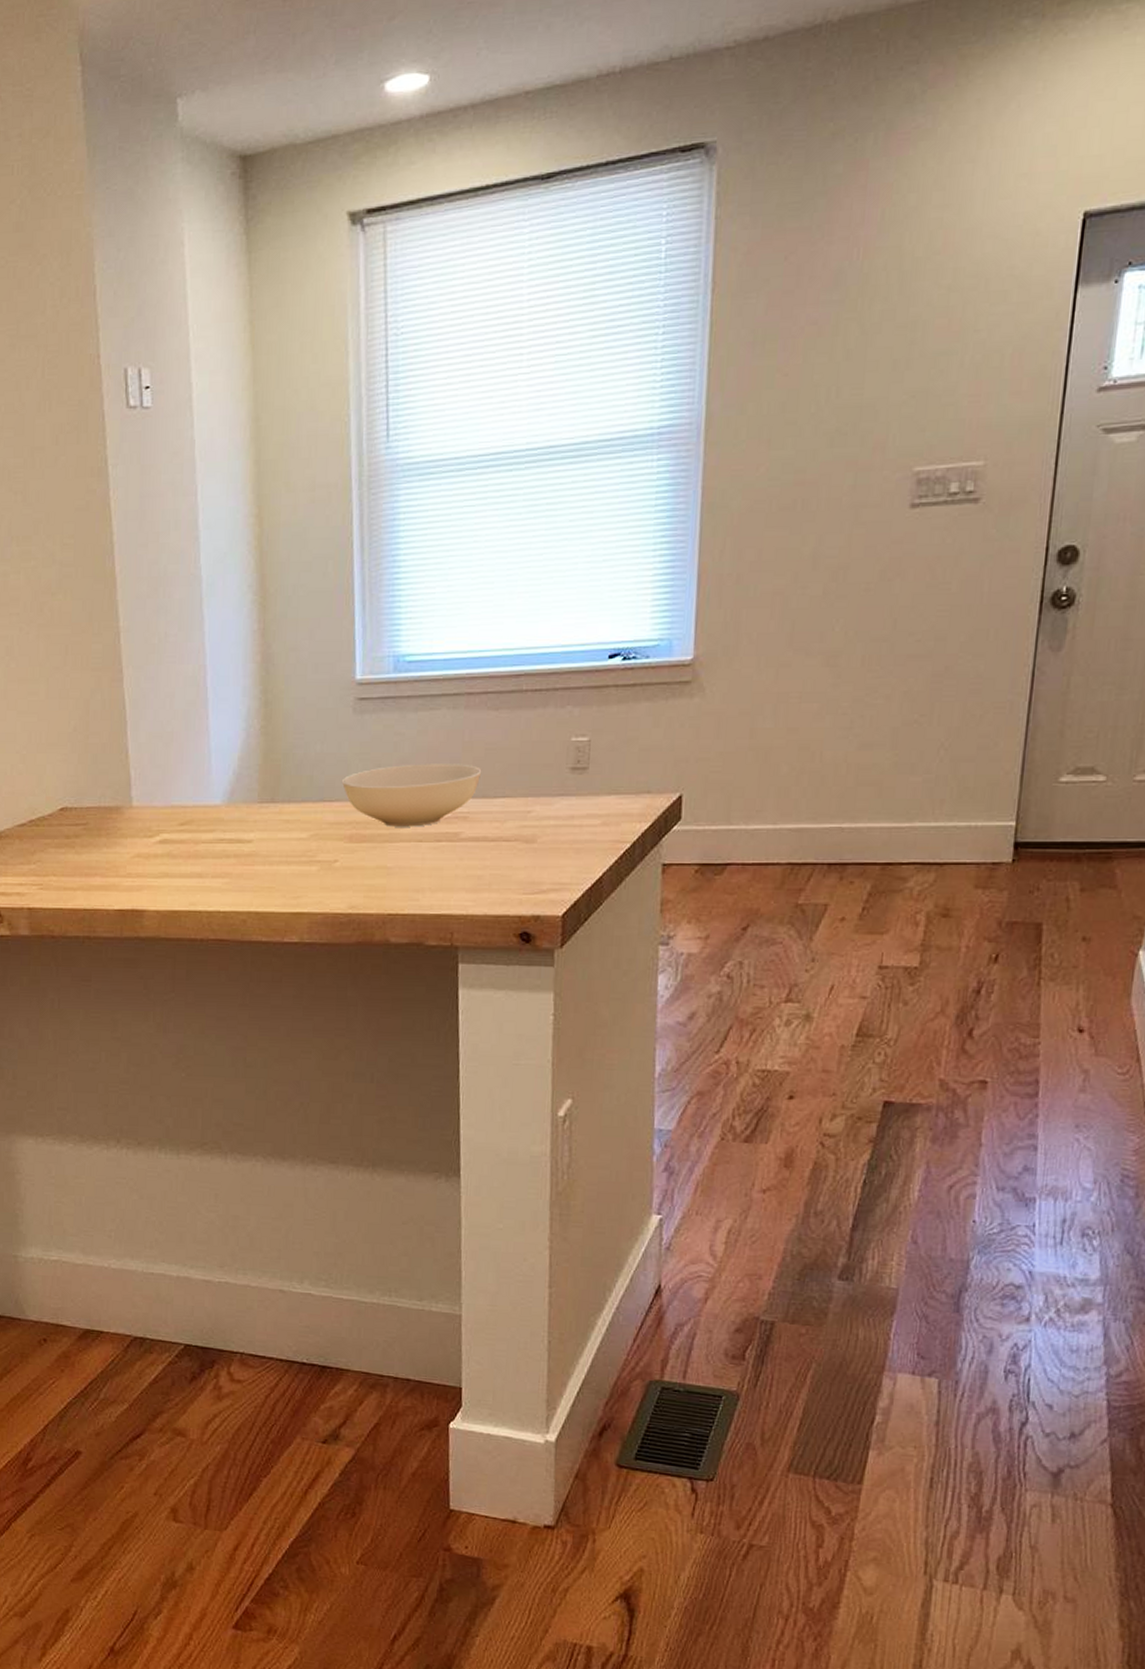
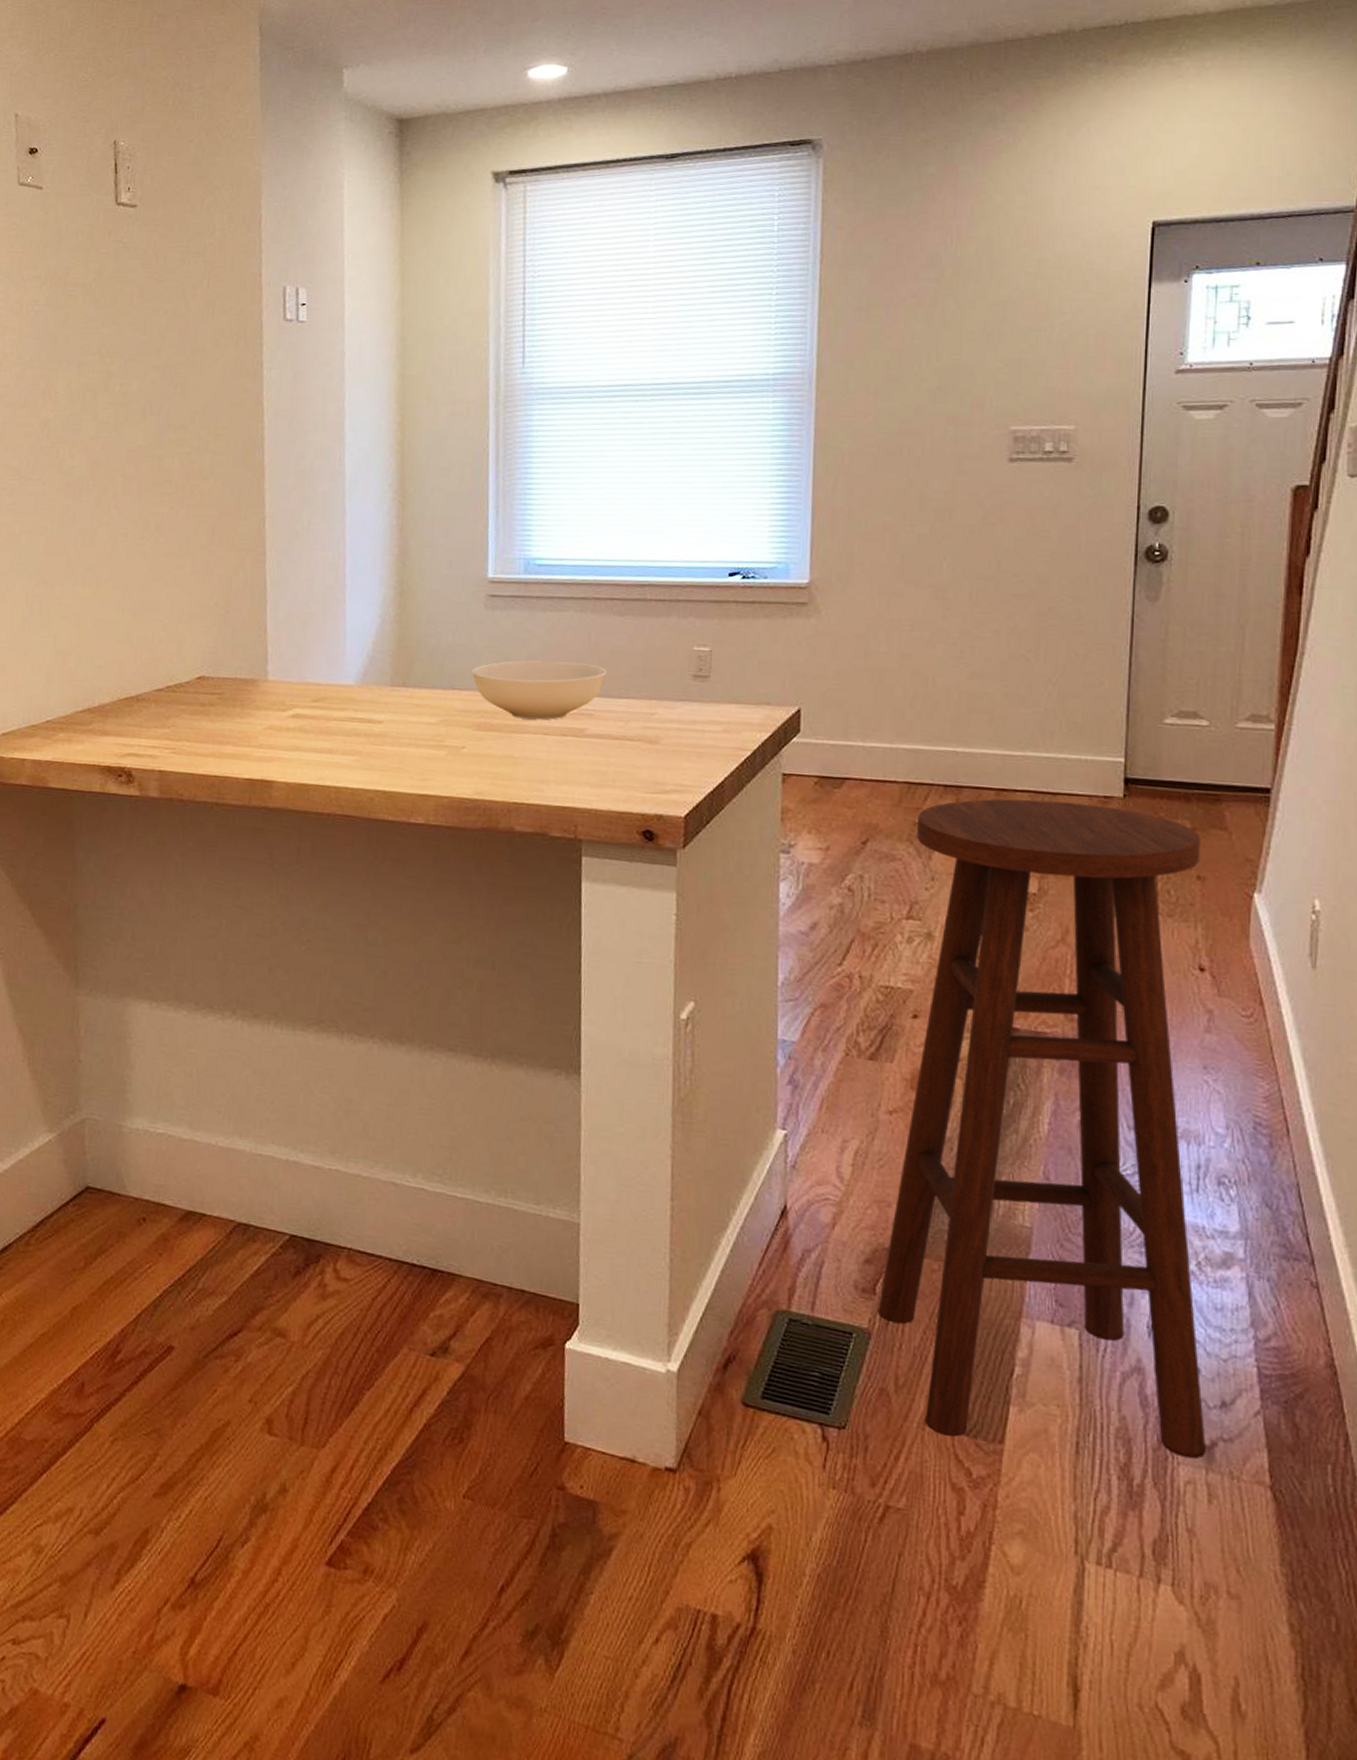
bar stool: none [746,872,1090,1486] -> present [877,799,1206,1460]

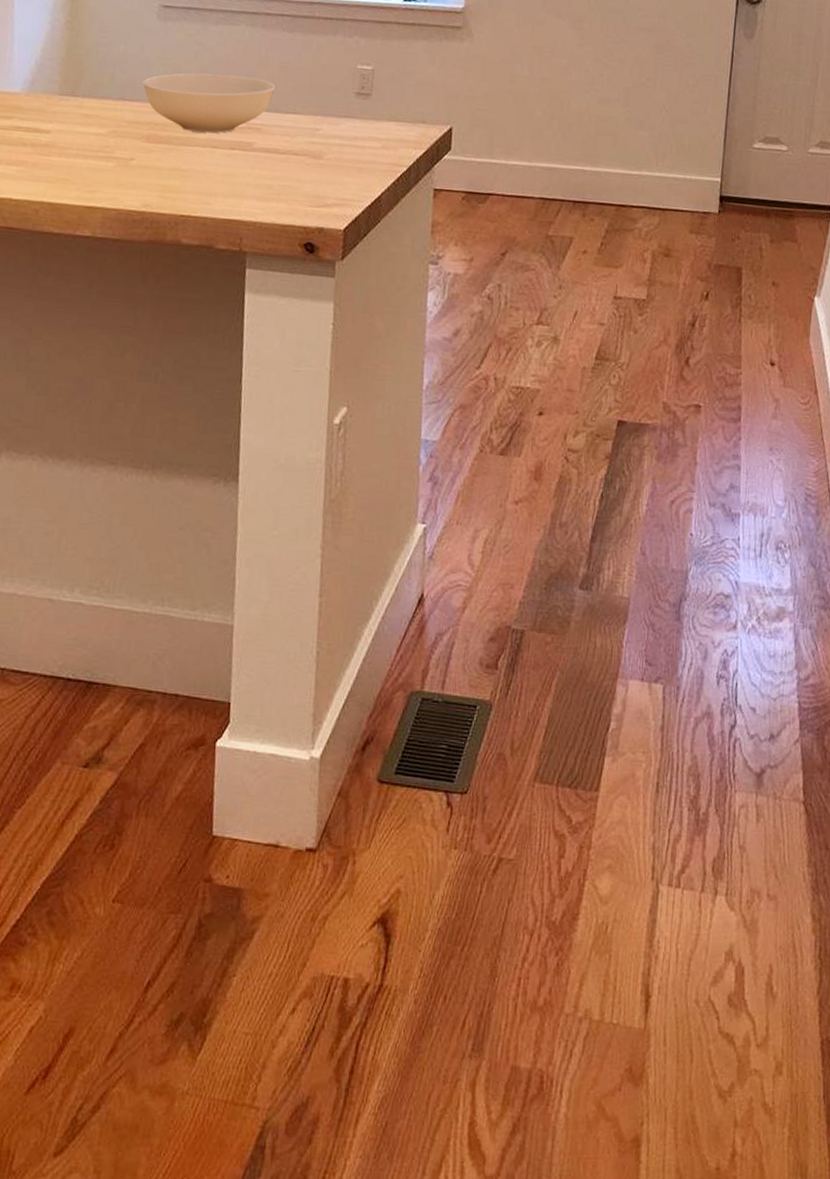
bar stool: present [877,799,1206,1460] -> none [498,214,777,789]

